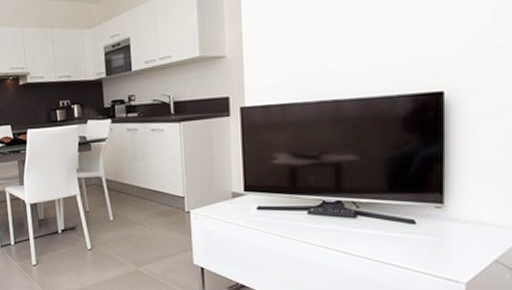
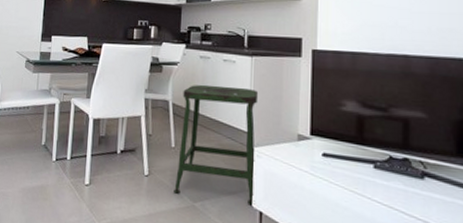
stool: none [114,154,196,262] -> present [174,84,259,205]

